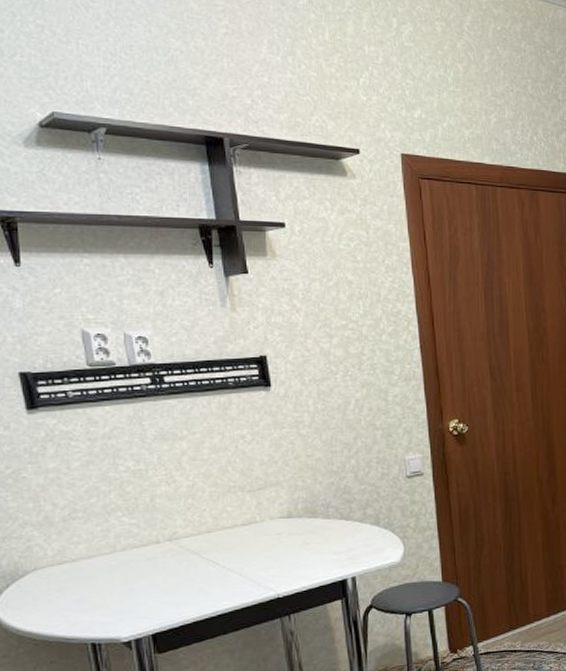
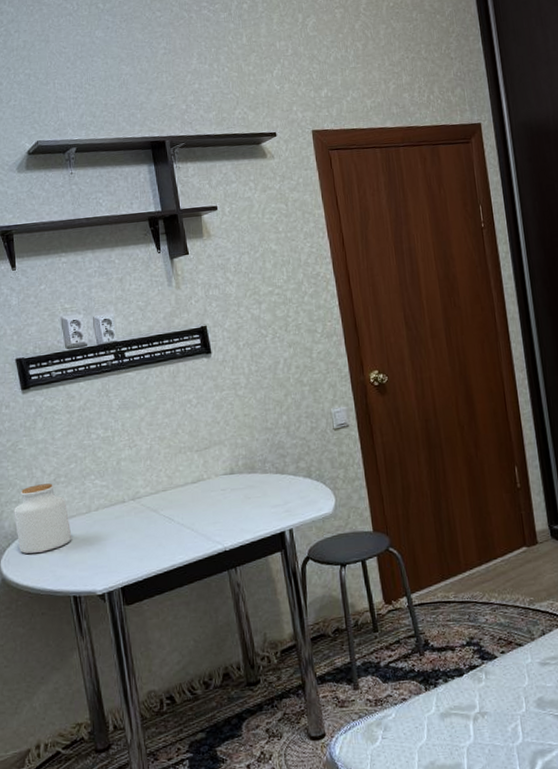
jar: none [14,518,91,596] -> present [14,483,72,554]

